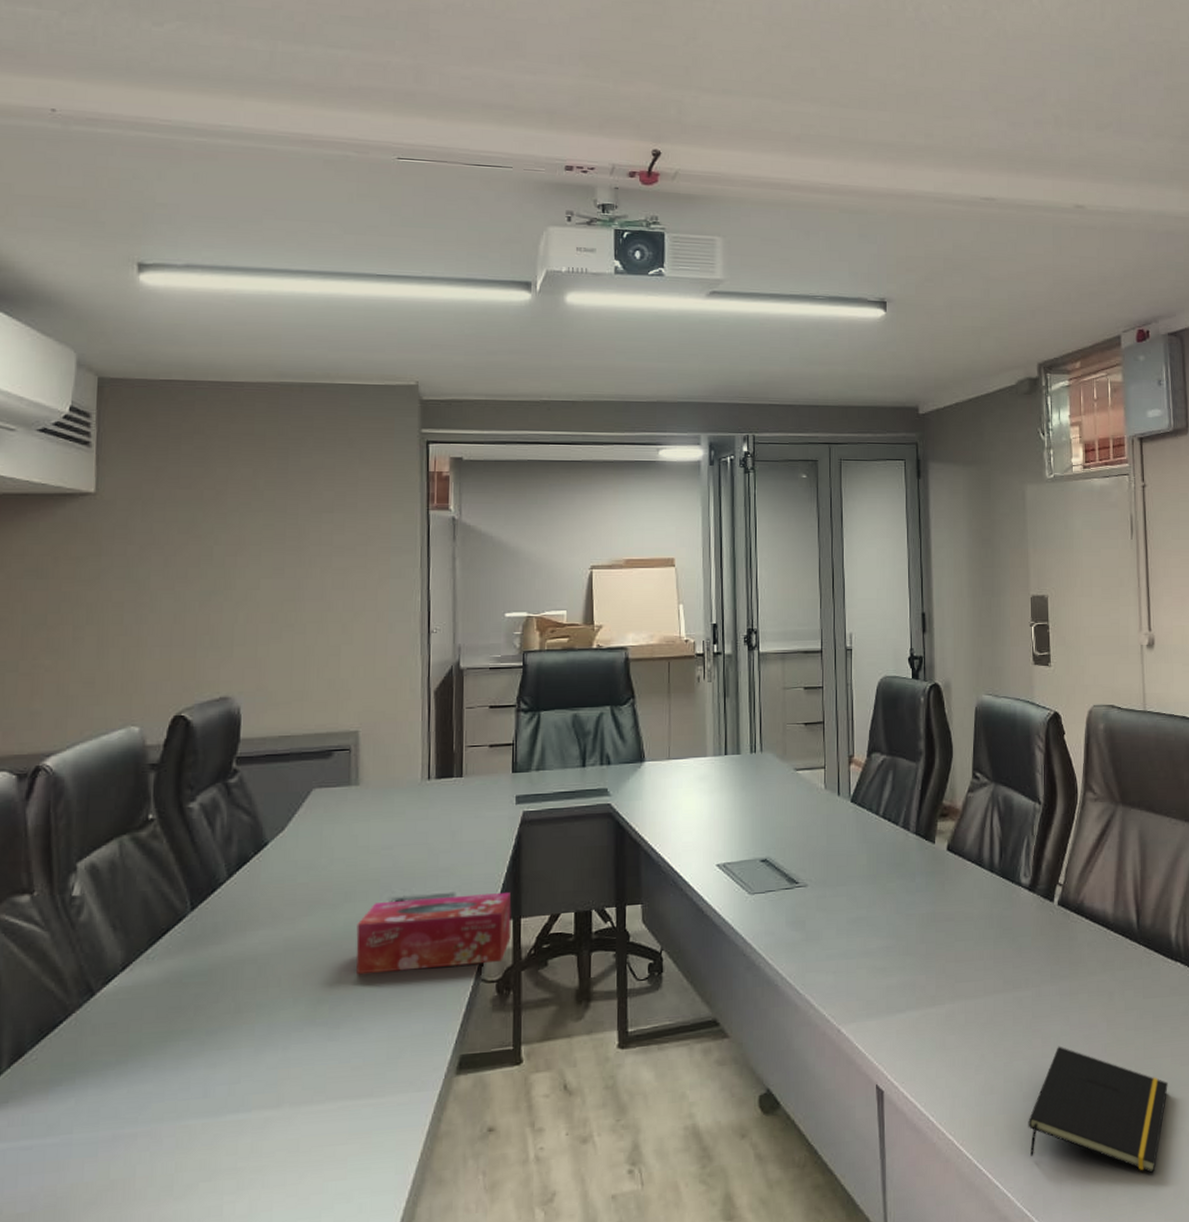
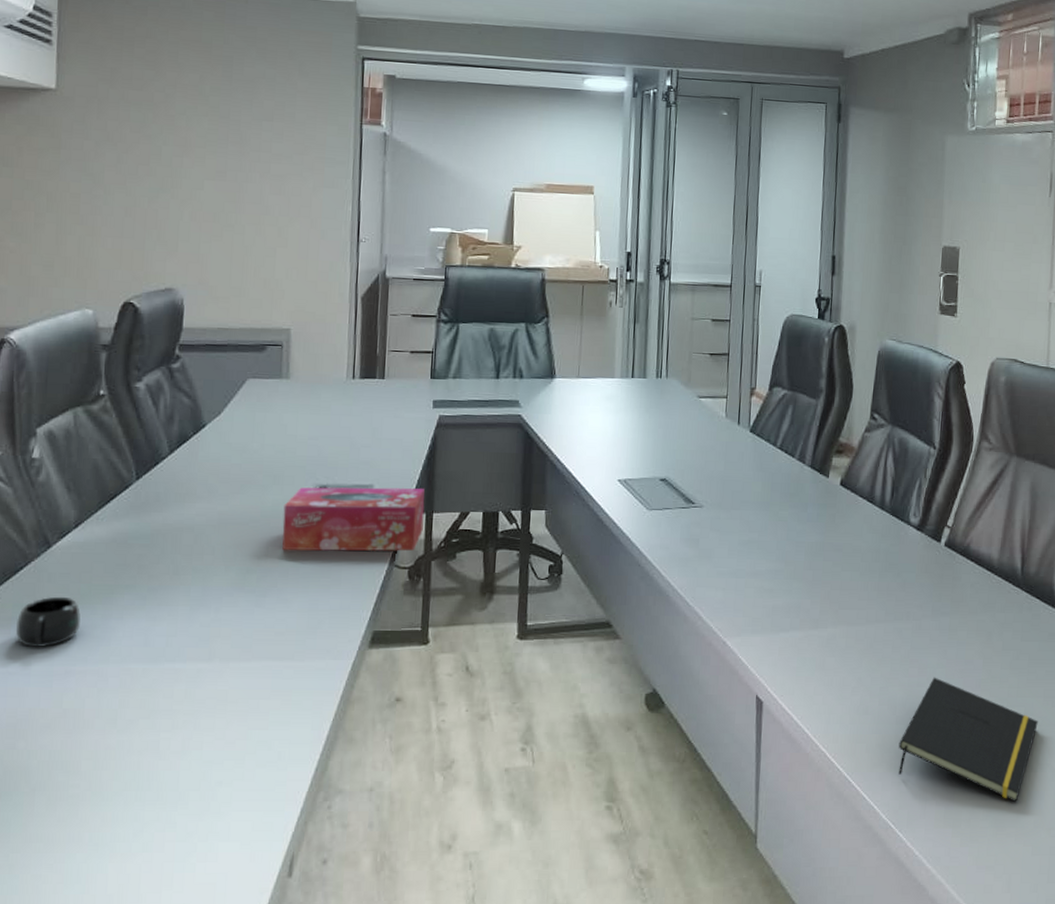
mug: none [53,1050,130,1112] -> present [15,596,81,647]

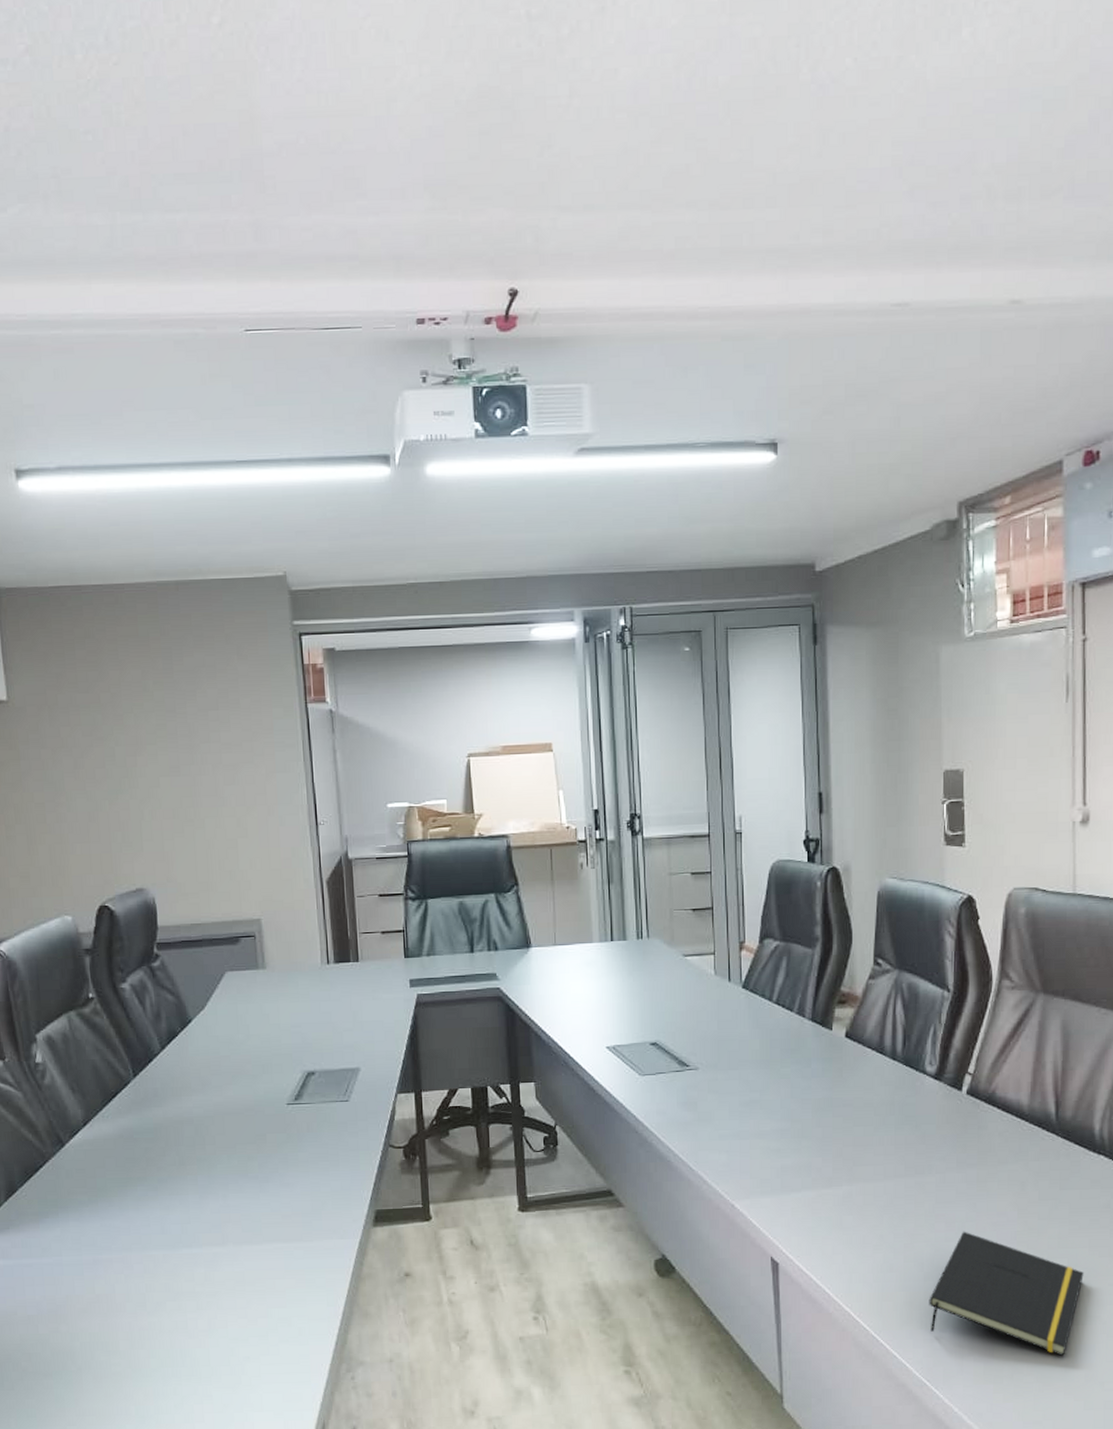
mug: present [15,596,81,647] -> none [43,1191,101,1239]
tissue box: present [282,487,425,552] -> none [275,1069,414,1137]

